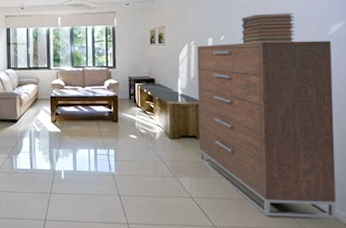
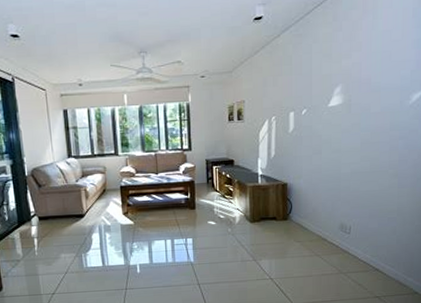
dresser: present [197,40,336,219] -> none [278,110,411,289]
book stack: present [242,13,295,44] -> none [324,82,377,117]

